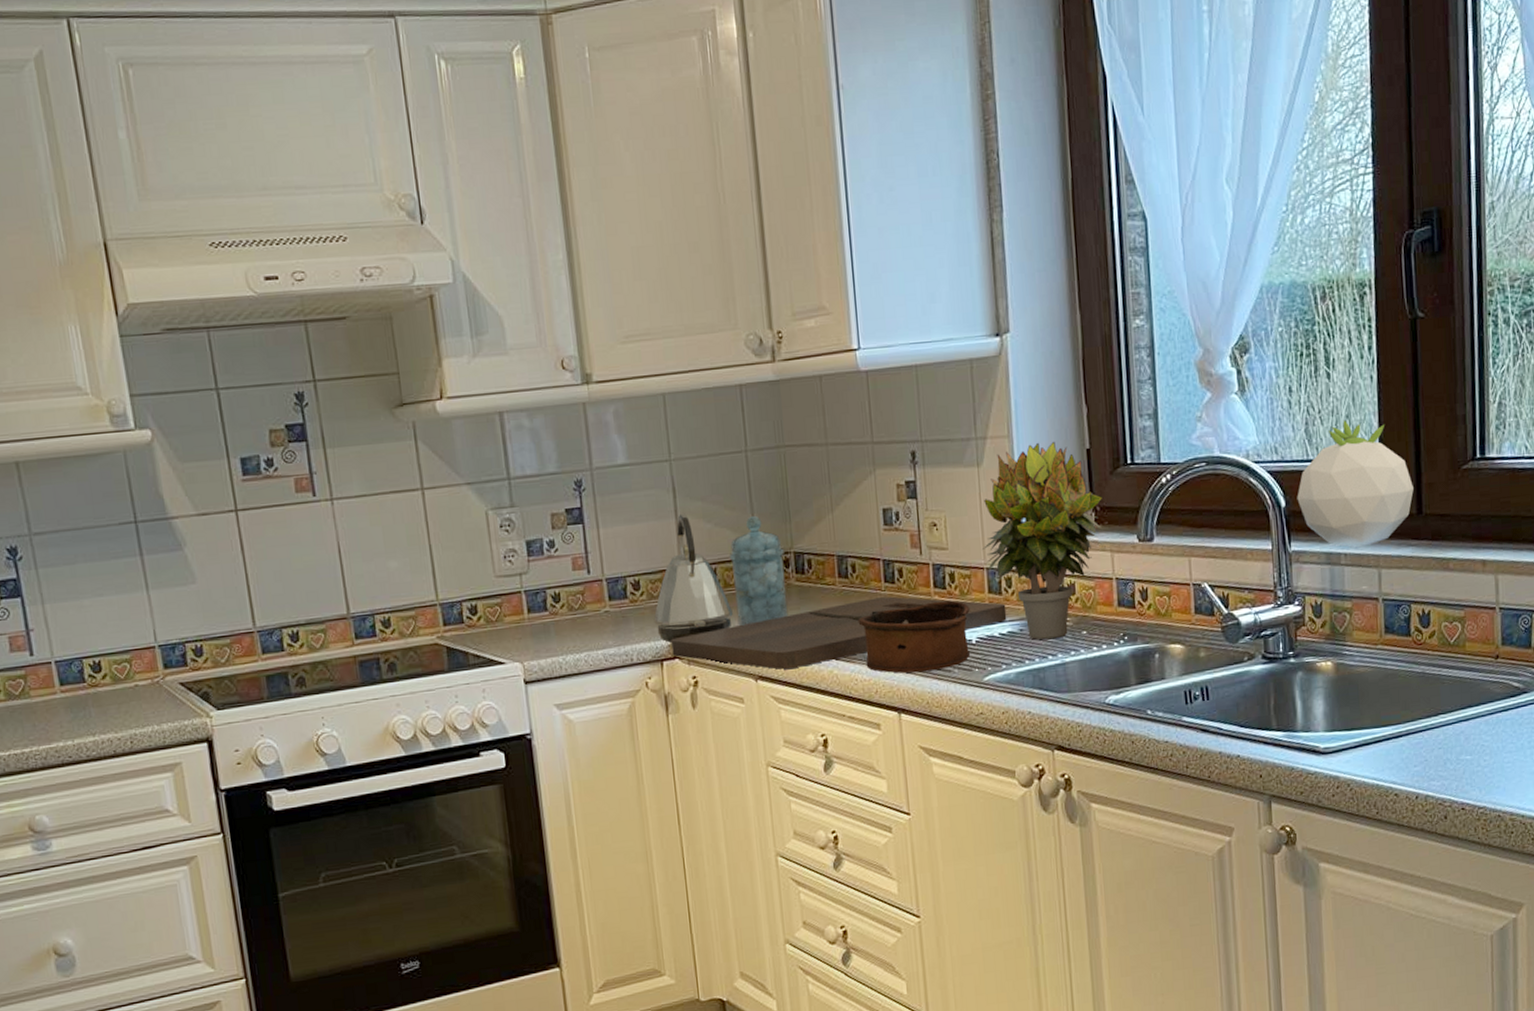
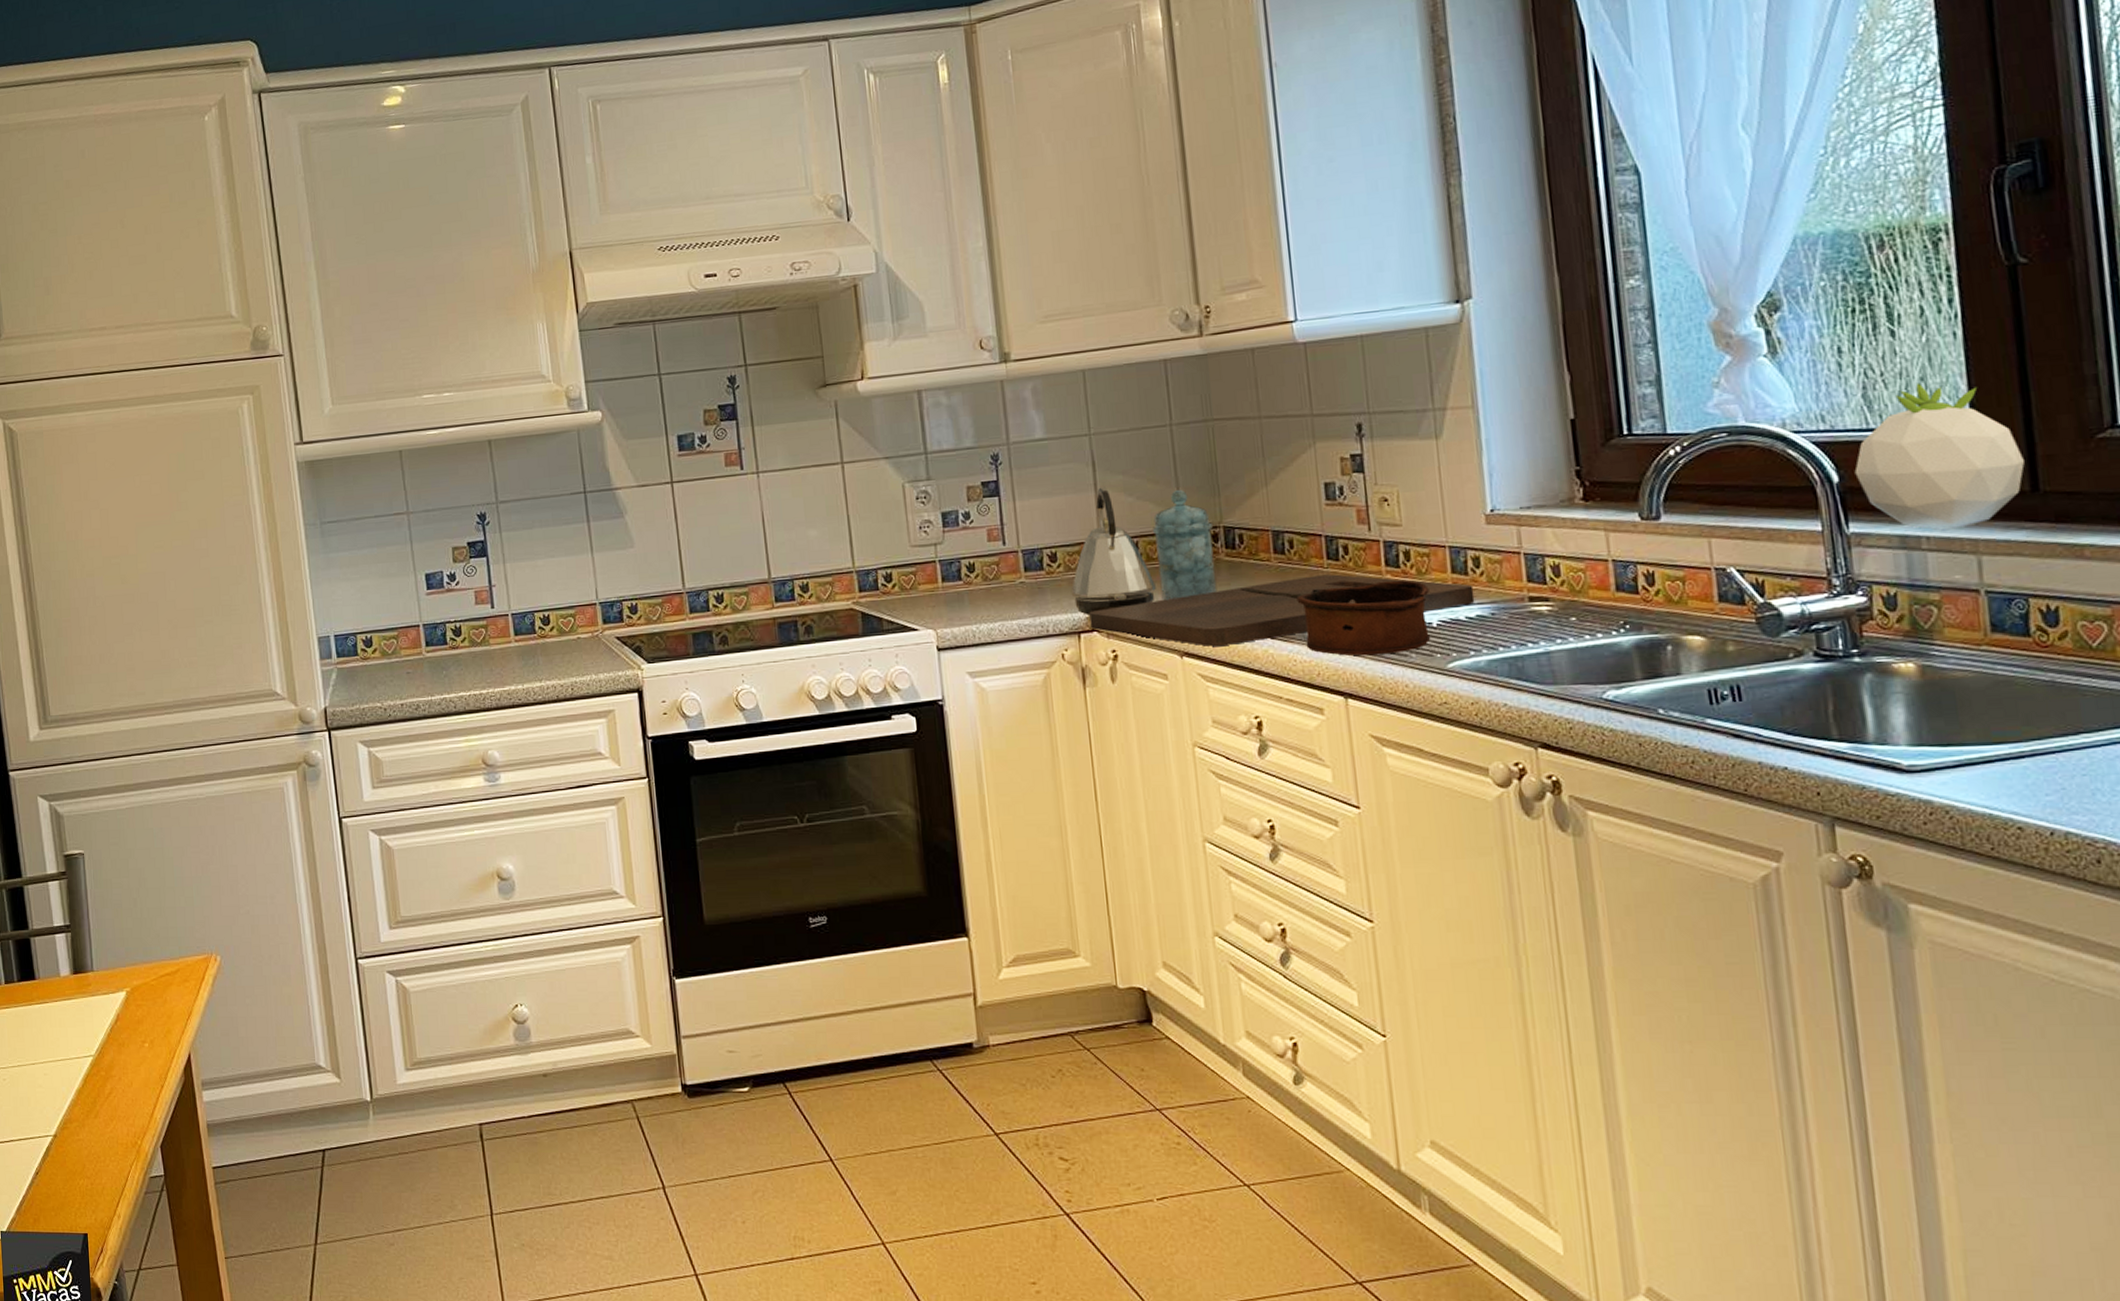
potted plant: present [982,442,1106,640] -> none [1443,412,1598,626]

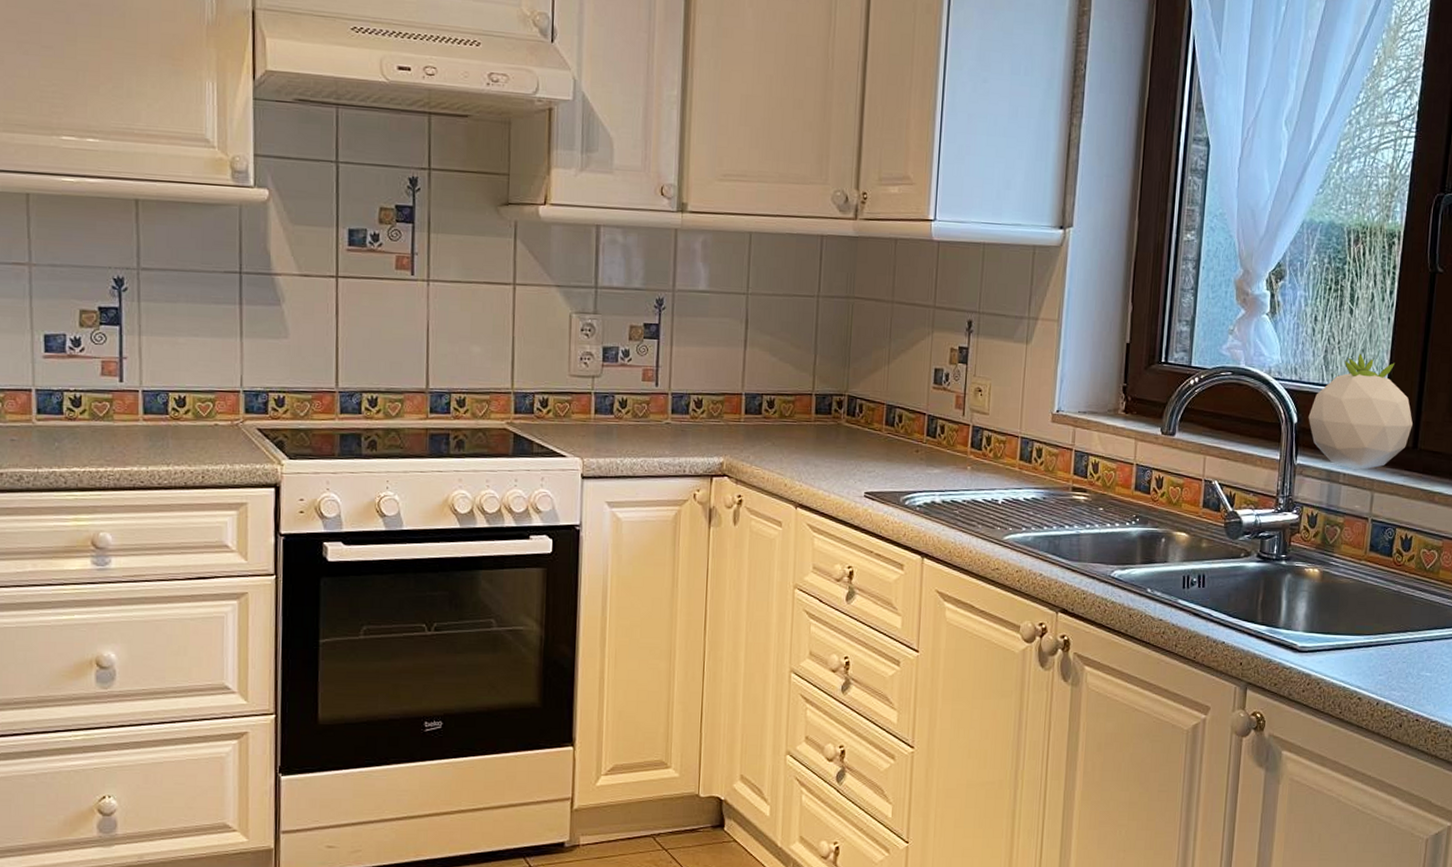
kettle: present [1071,487,1156,615] -> none [710,344,784,461]
cutting board: present [1089,574,1475,646] -> none [722,448,1034,502]
canister: present [1151,489,1218,600] -> none [787,356,839,456]
cooking pot: present [1240,579,1431,656] -> none [854,452,1001,523]

